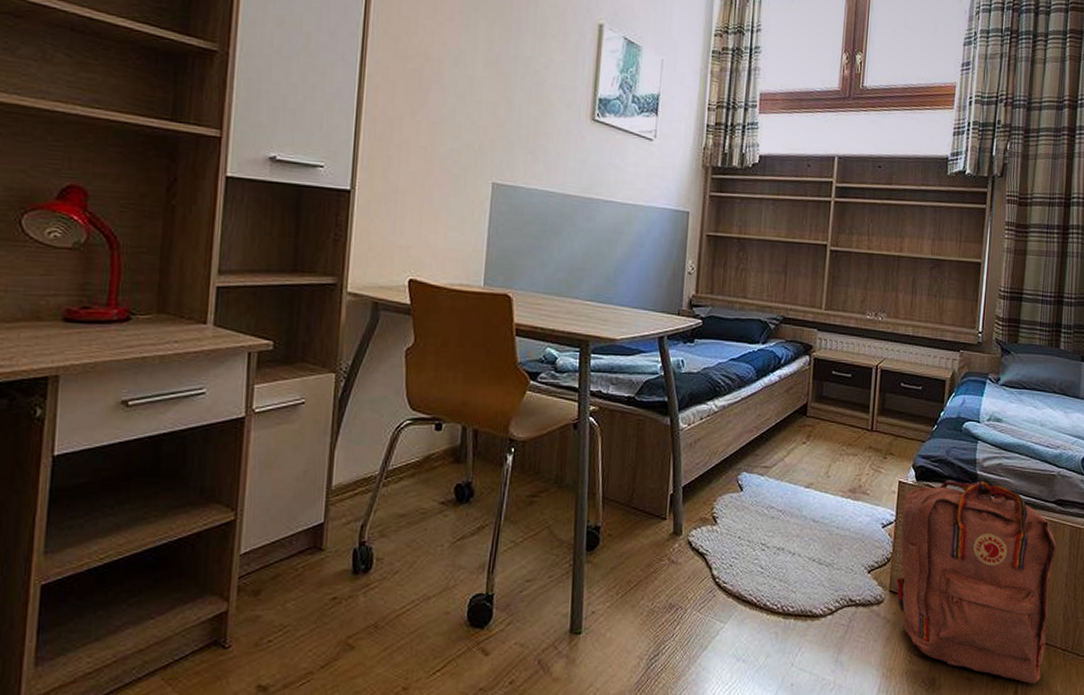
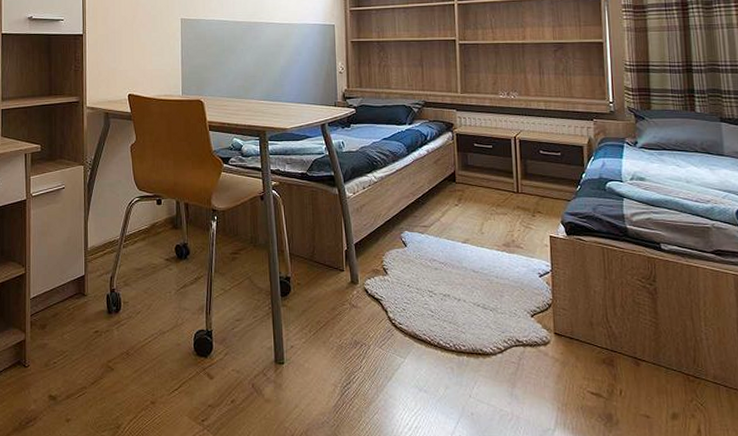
backpack: present [896,480,1056,684] -> none [557,234,725,424]

